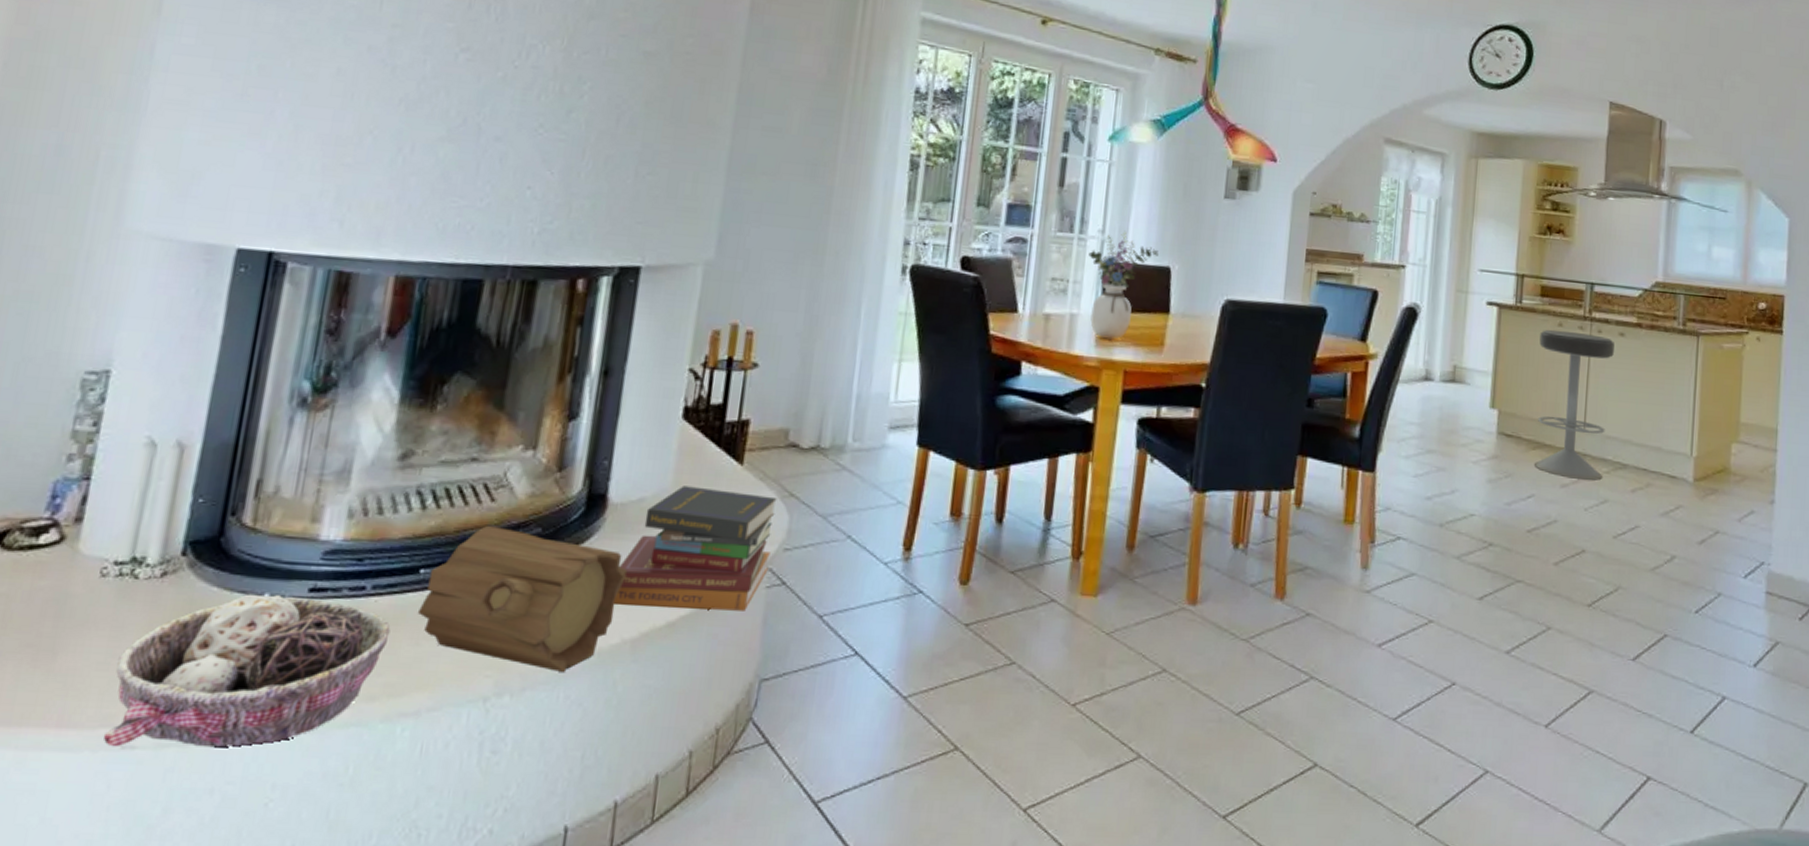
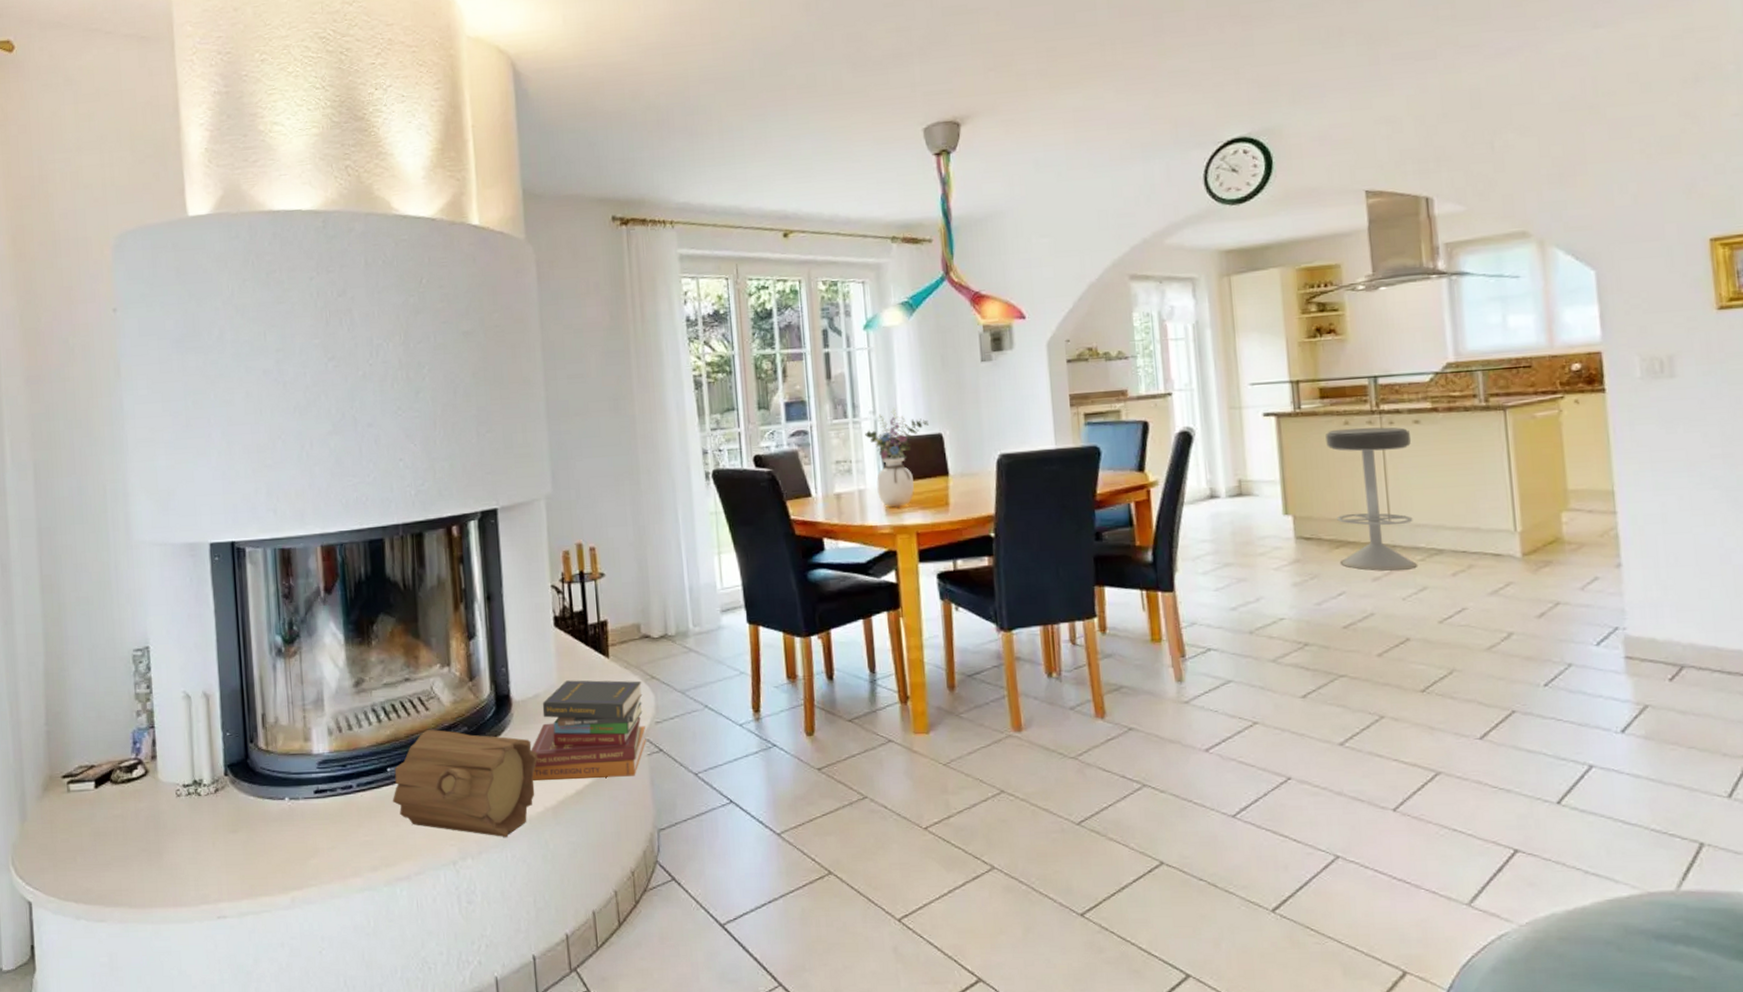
decorative basket: present [104,594,391,748] -> none [201,798,377,918]

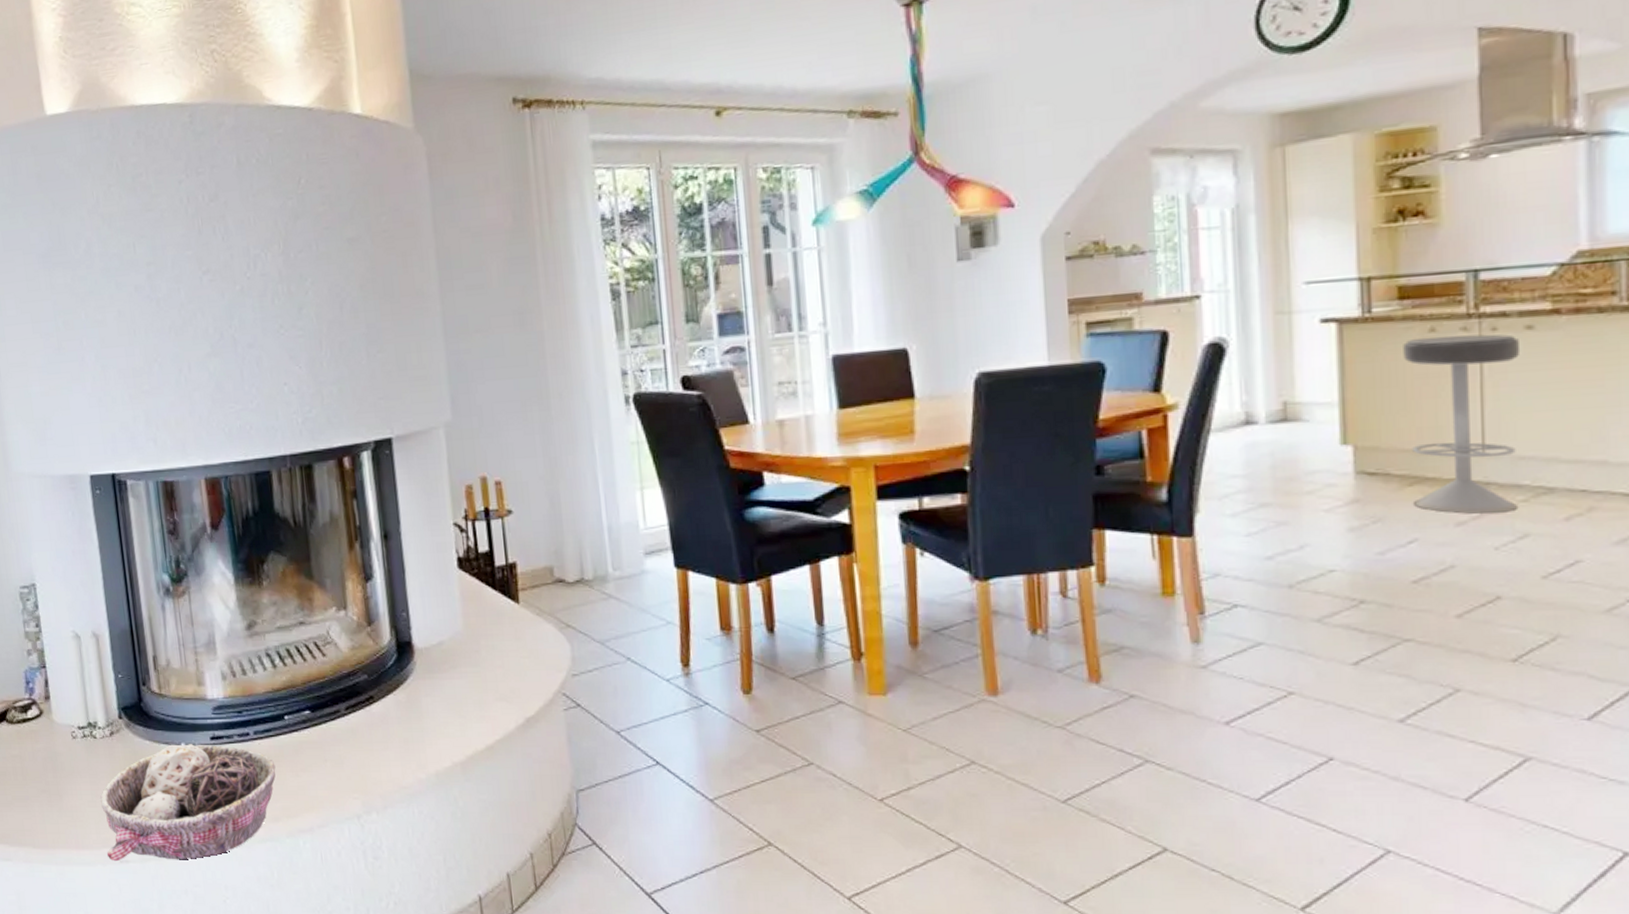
decorative basket: none [201,798,377,918] -> present [100,744,276,862]
decorative log: present [392,729,539,837] -> none [291,676,445,792]
books: present [531,680,646,780] -> none [436,627,562,733]
bouquet: present [865,407,929,507] -> none [813,318,891,436]

